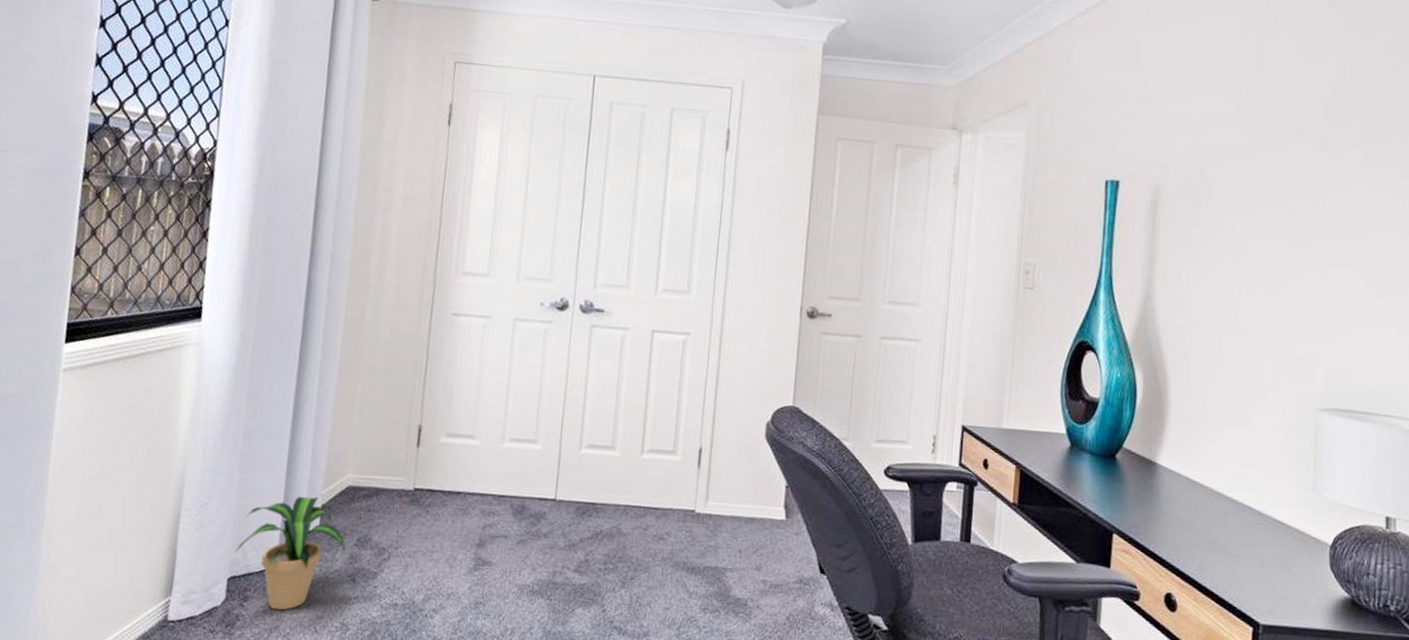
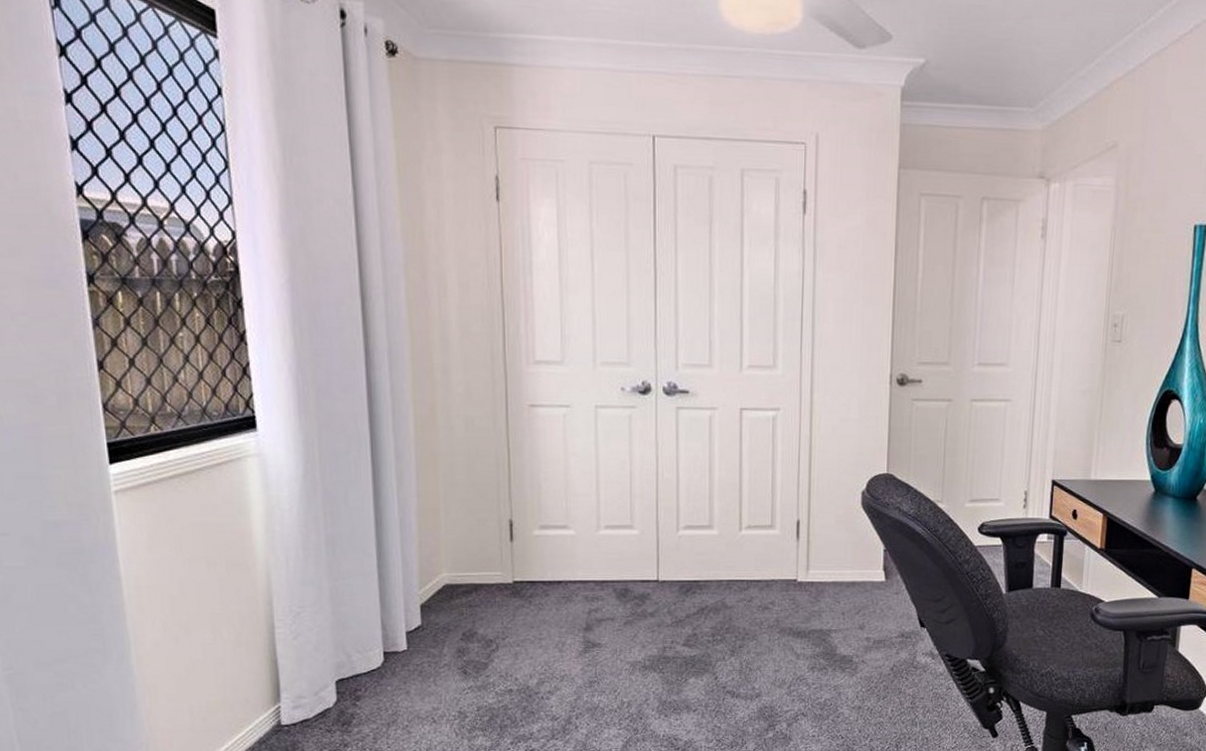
potted plant: present [235,496,346,611] -> none [338,598,452,706]

